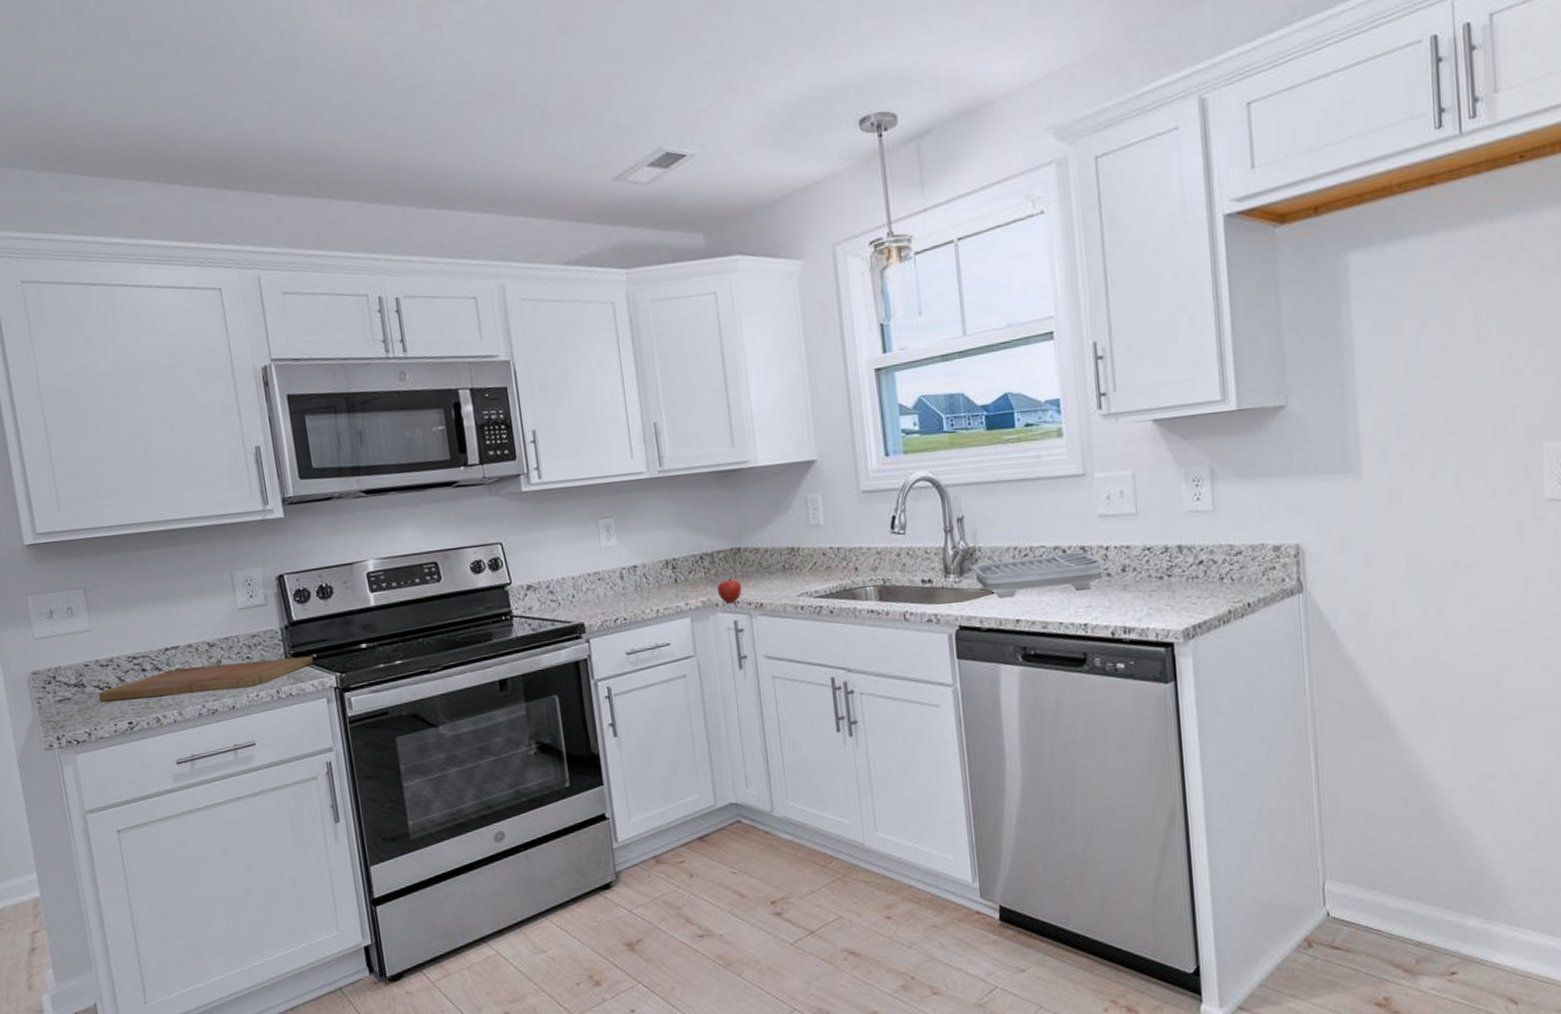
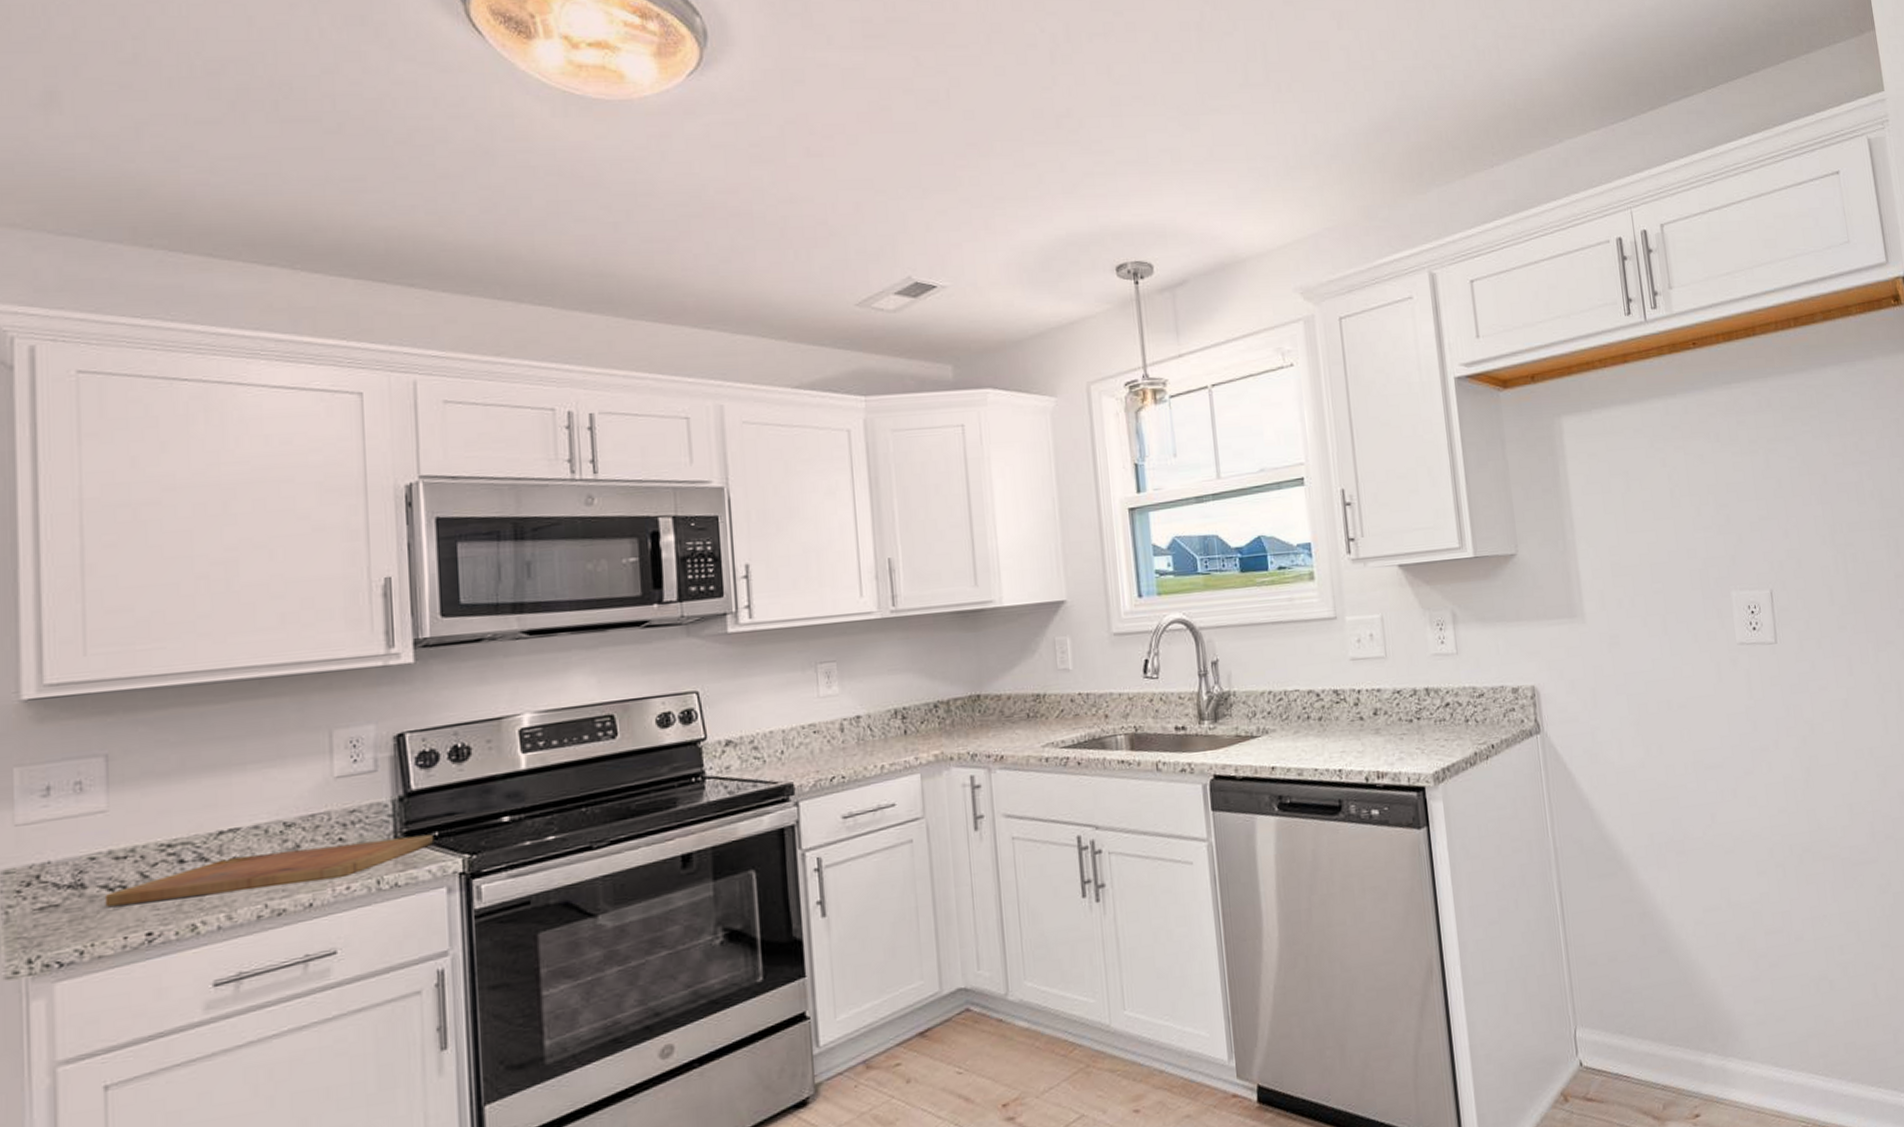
fruit: present [716,577,742,603] -> none [952,727,981,756]
dish rack: present [970,552,1107,597] -> none [1224,696,1360,744]

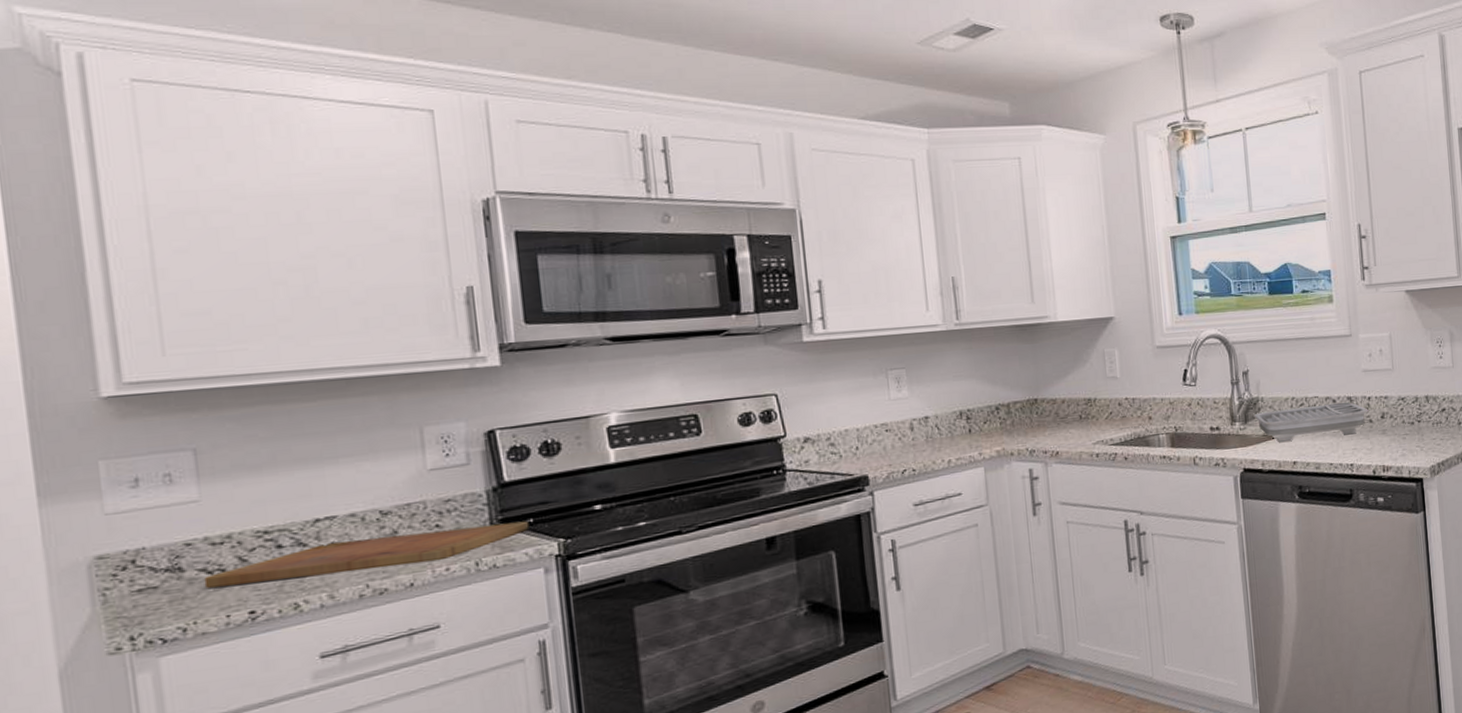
dish rack: none [1224,696,1360,744] -> present [1253,402,1370,442]

